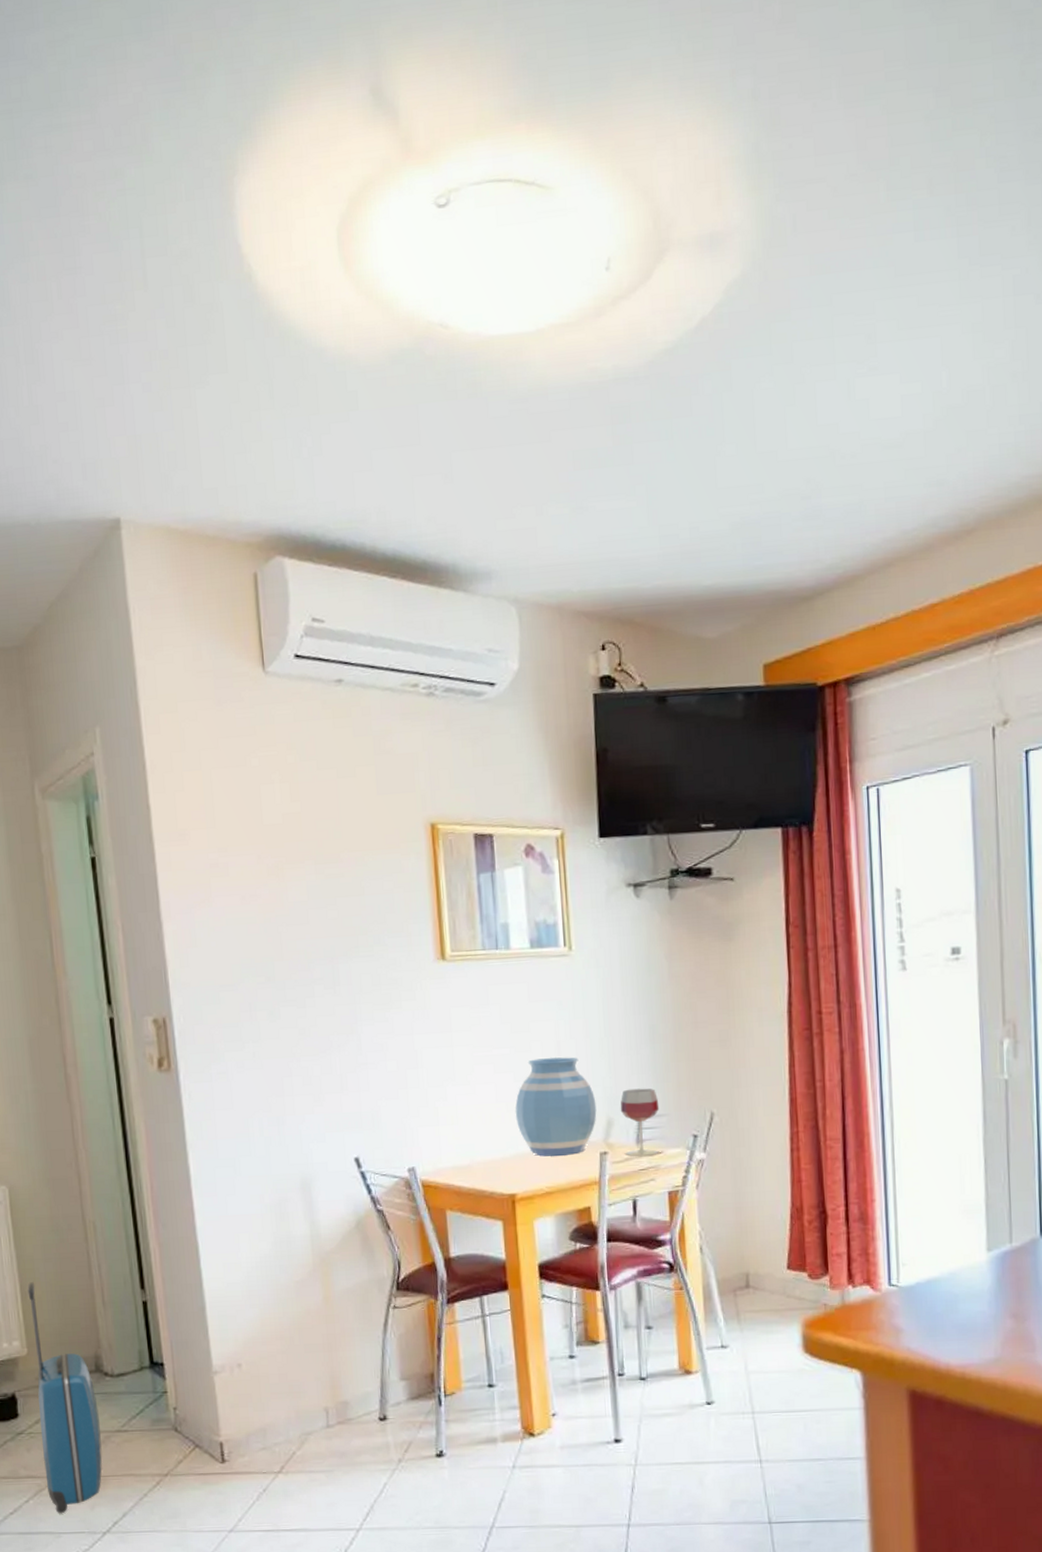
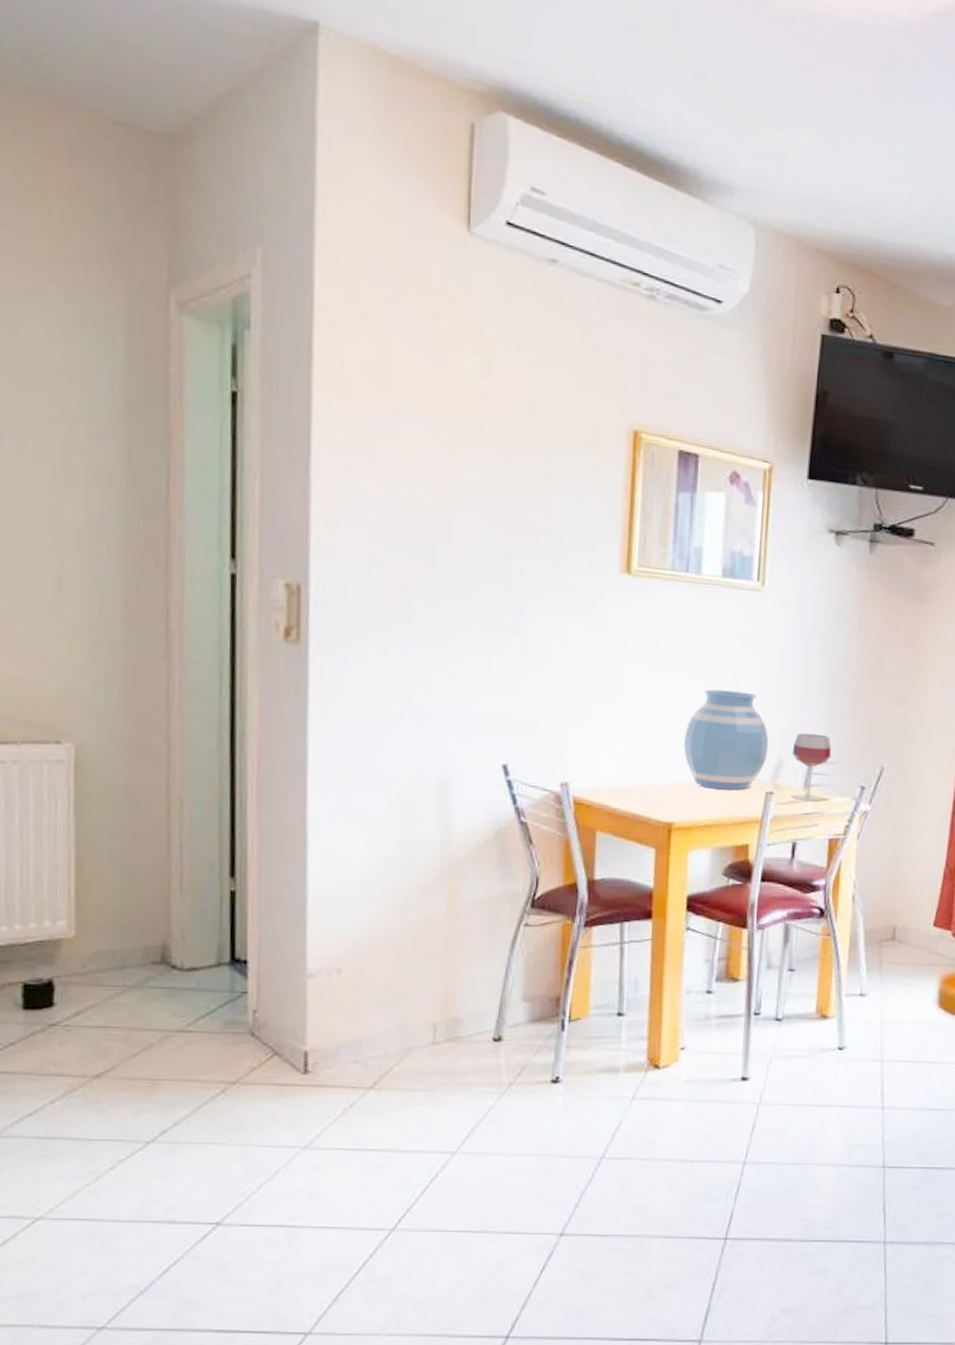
suitcase: present [27,1282,103,1514] -> none [80,856,159,1119]

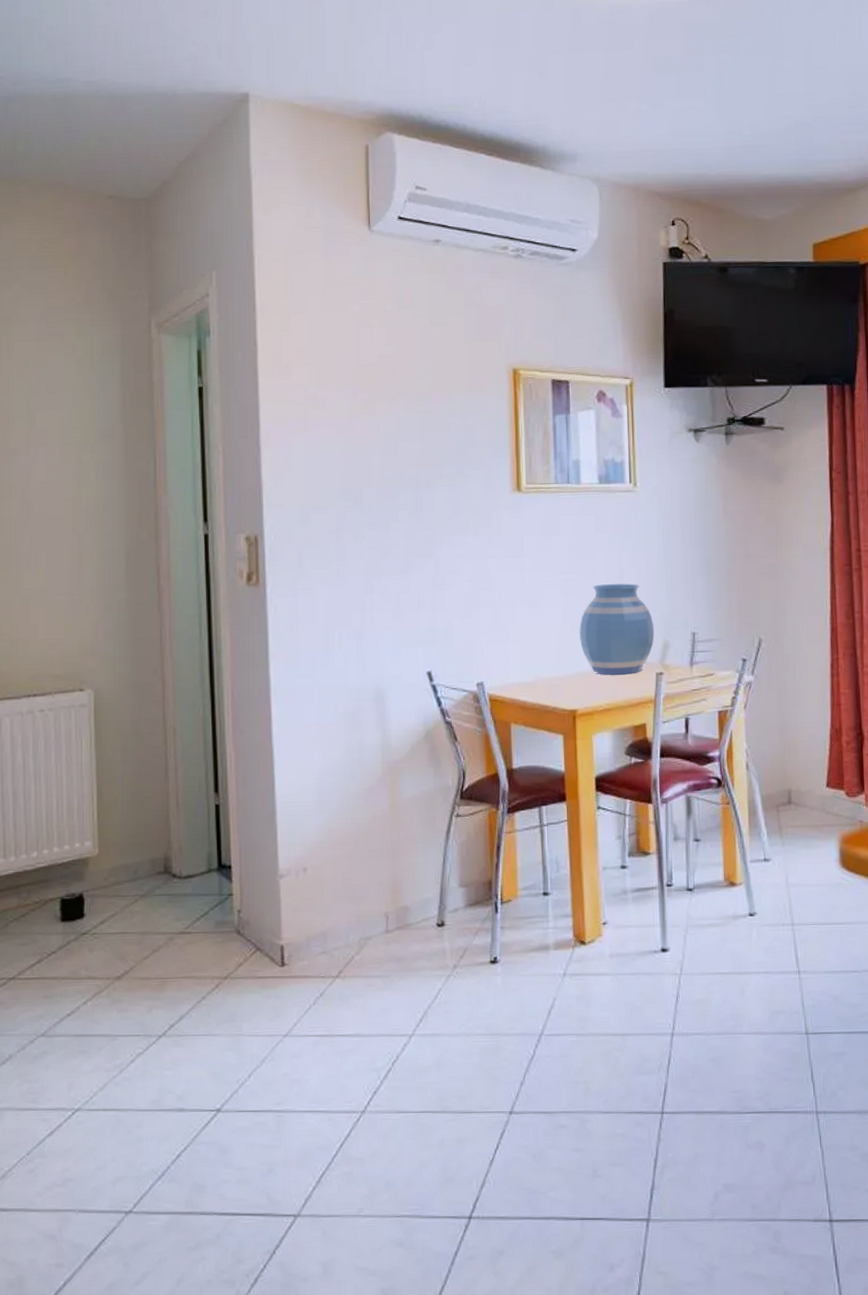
wineglass: present [790,733,832,802] -> none [676,614,712,678]

